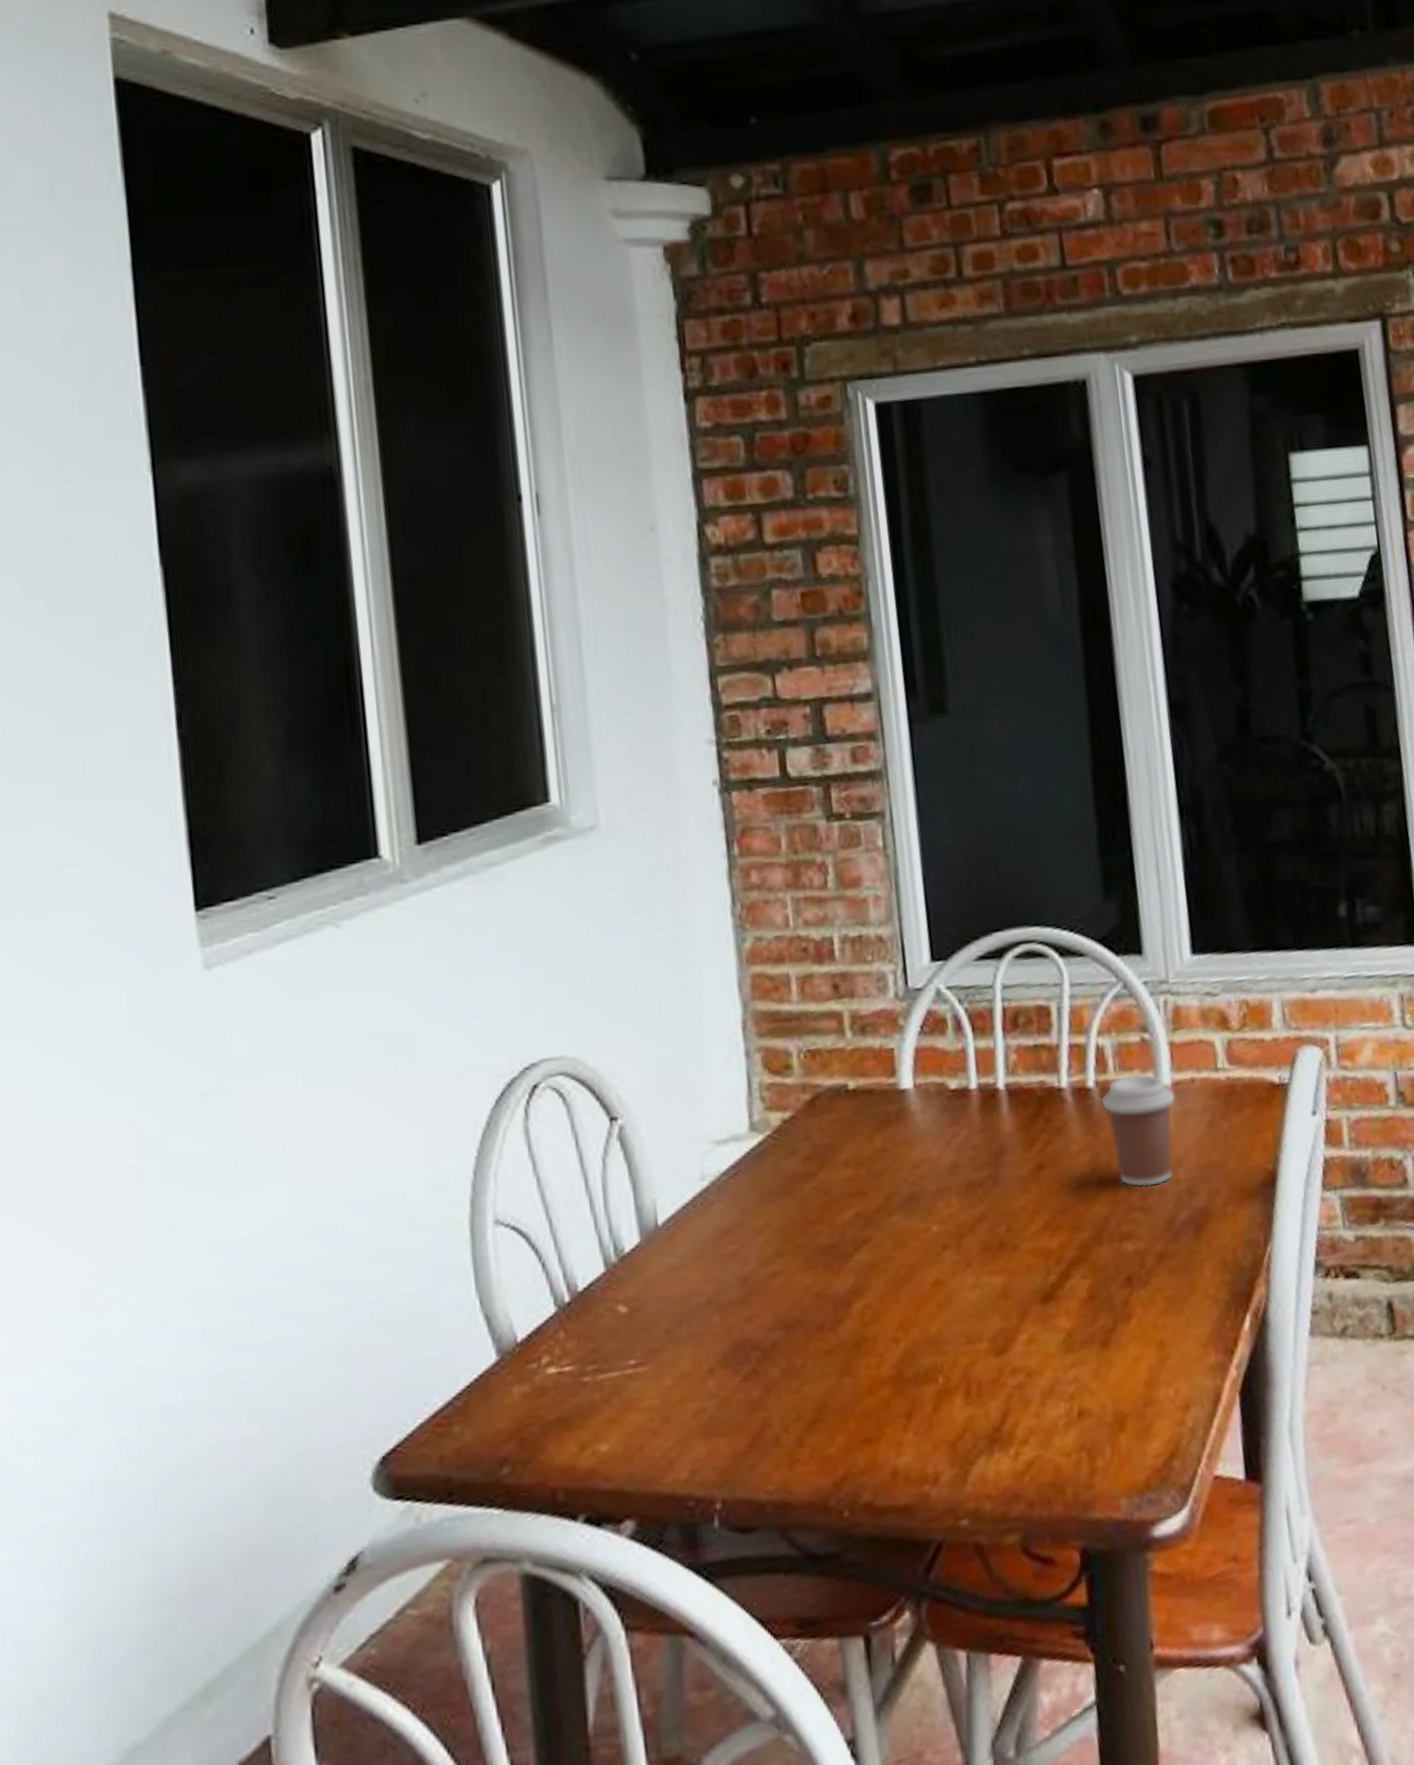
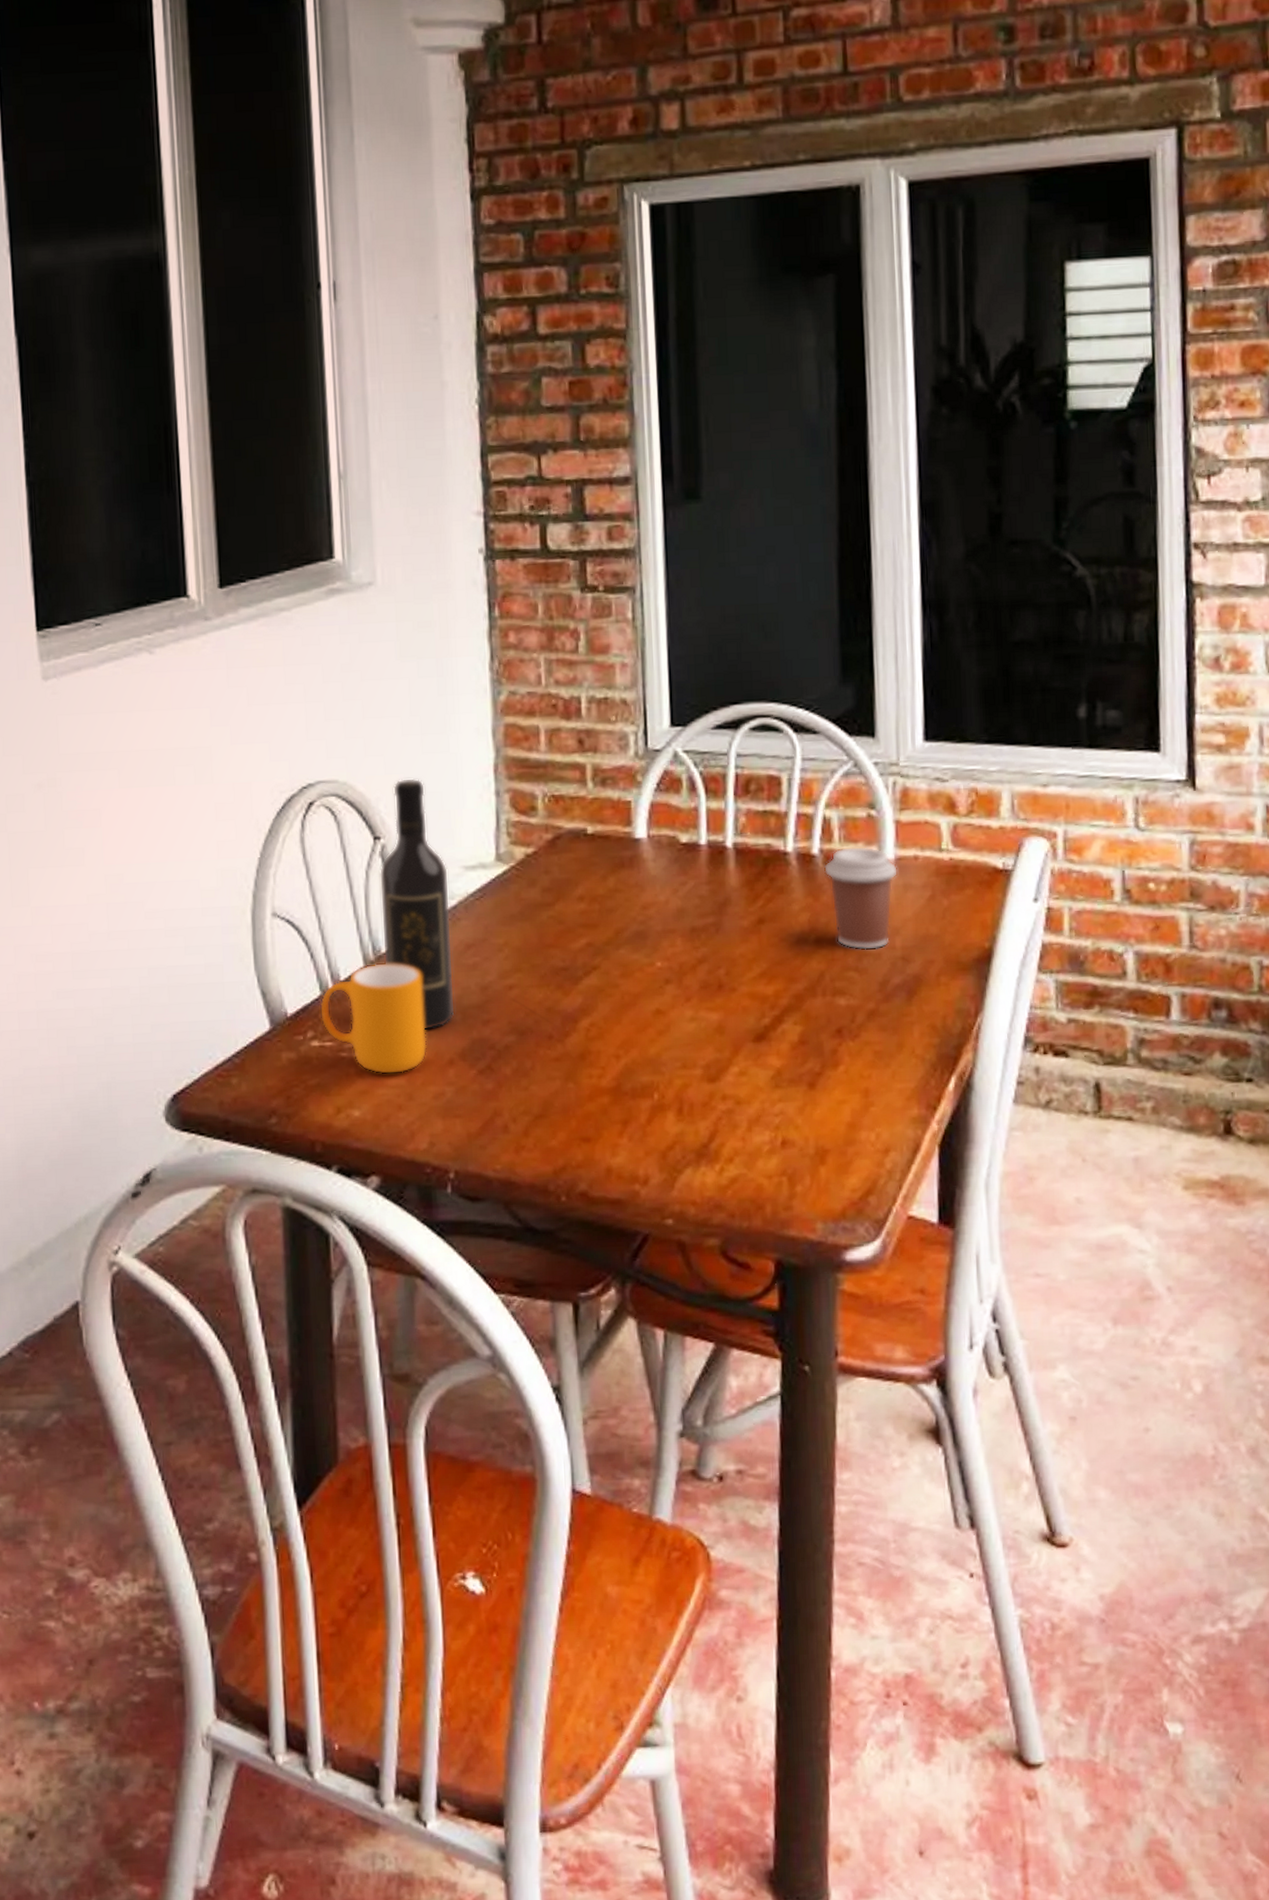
mug: none [555,1263,683,1397] -> present [319,962,427,1075]
wine bottle: none [617,1045,713,1338] -> present [379,778,455,1031]

